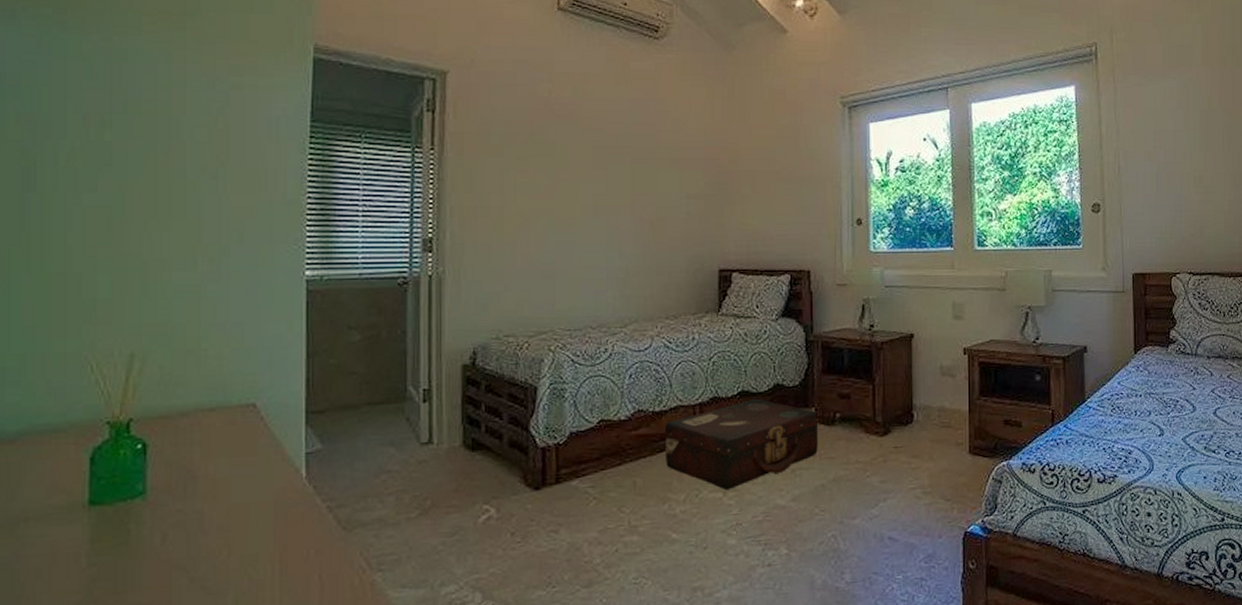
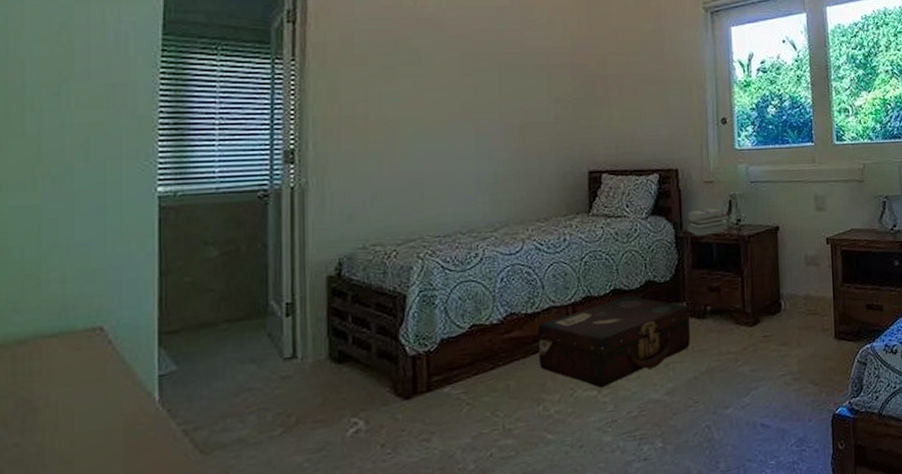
books: none [818,312,861,340] -> present [687,208,729,236]

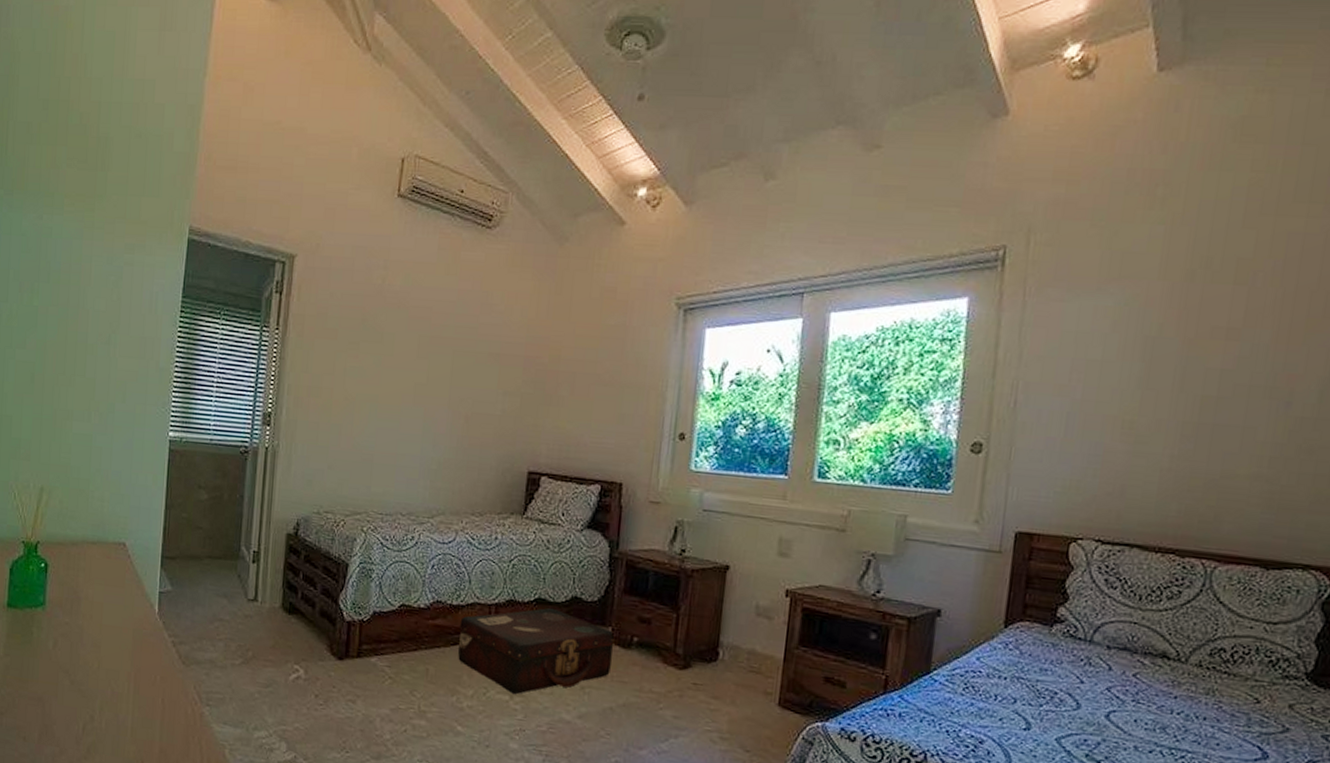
books: present [687,208,729,236] -> none [624,531,672,561]

